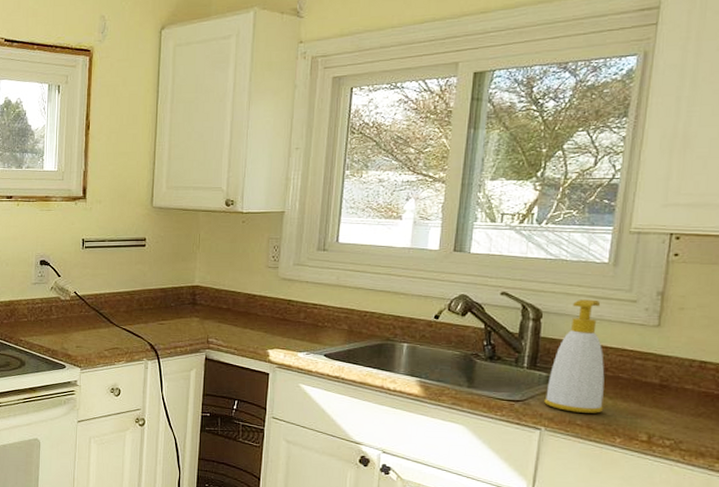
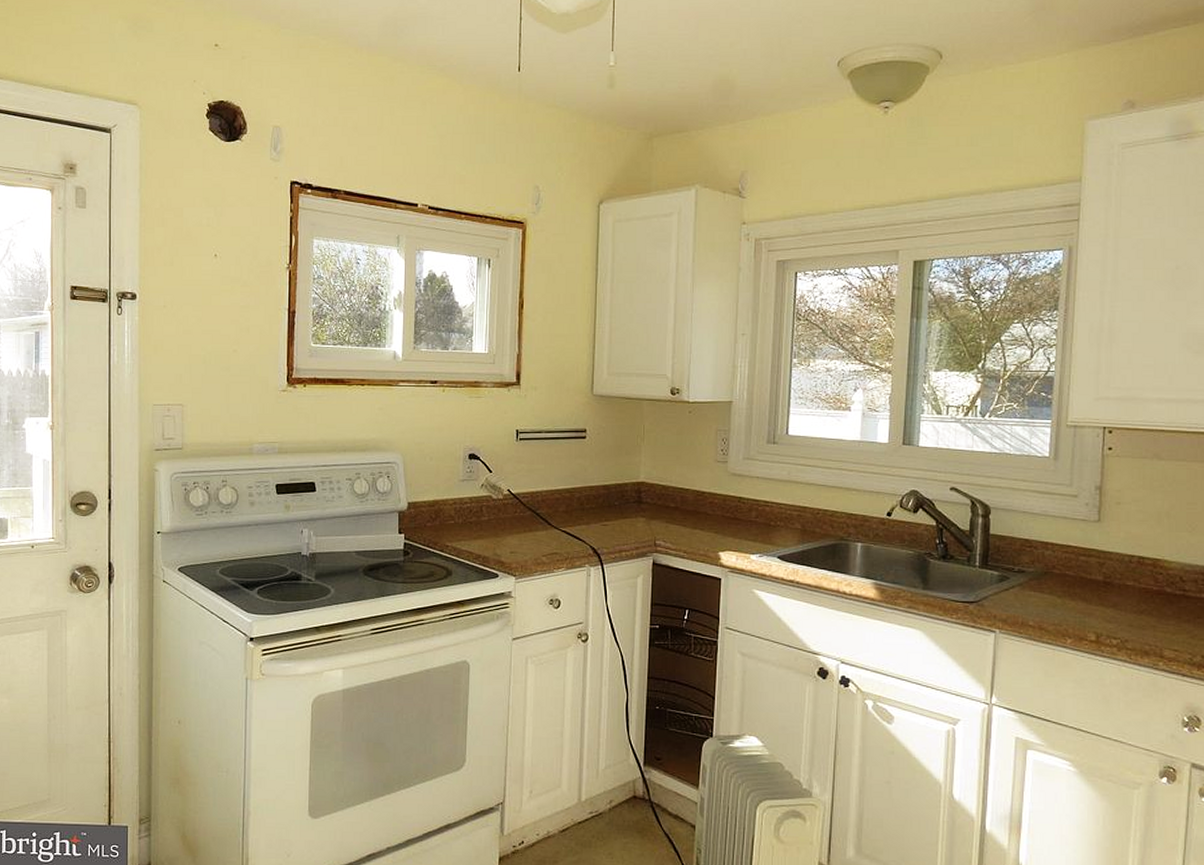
soap bottle: present [544,299,605,413] -> none [997,494,1054,613]

